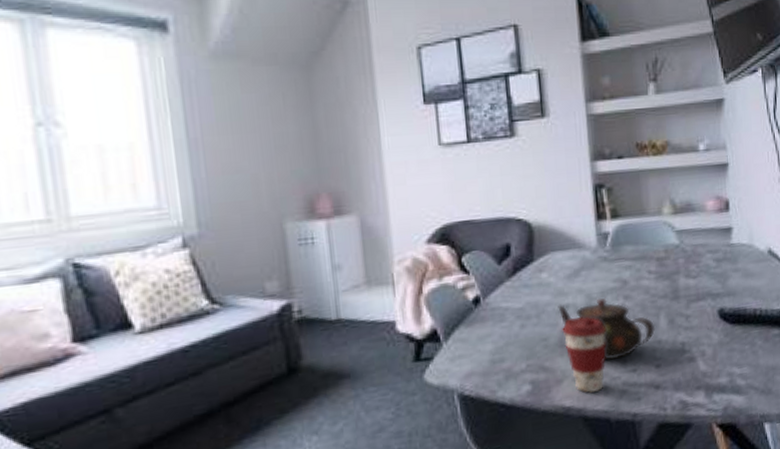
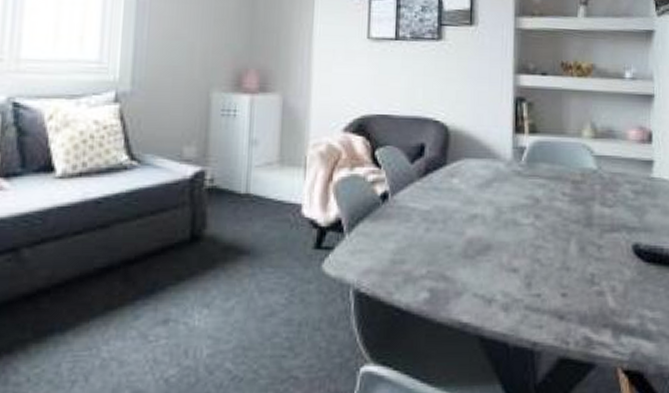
teapot: present [558,297,656,360] -> none [465,212,565,280]
coffee cup: present [562,317,607,393] -> none [467,230,514,311]

